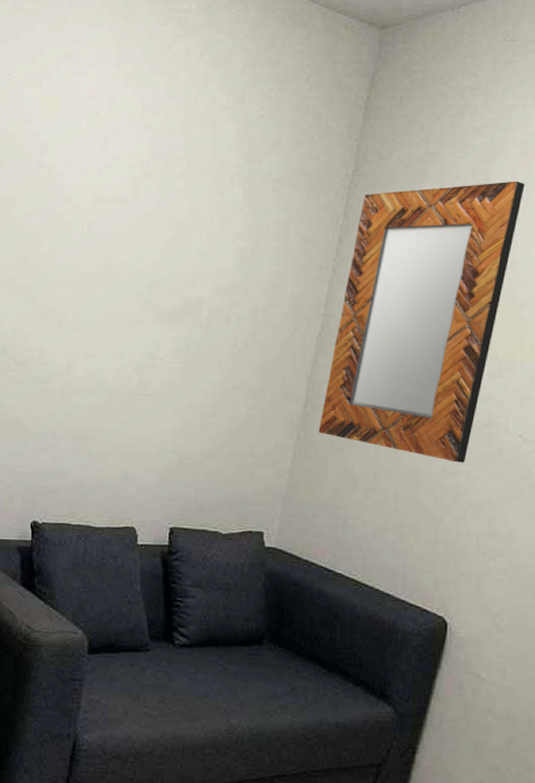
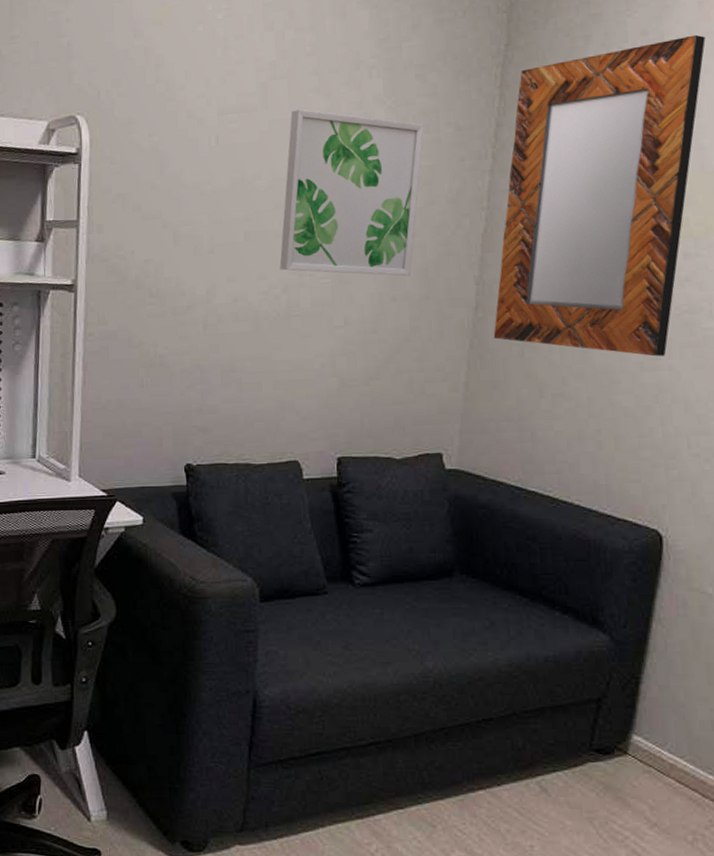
wall art: none [134,207,275,369] -> present [279,109,424,276]

